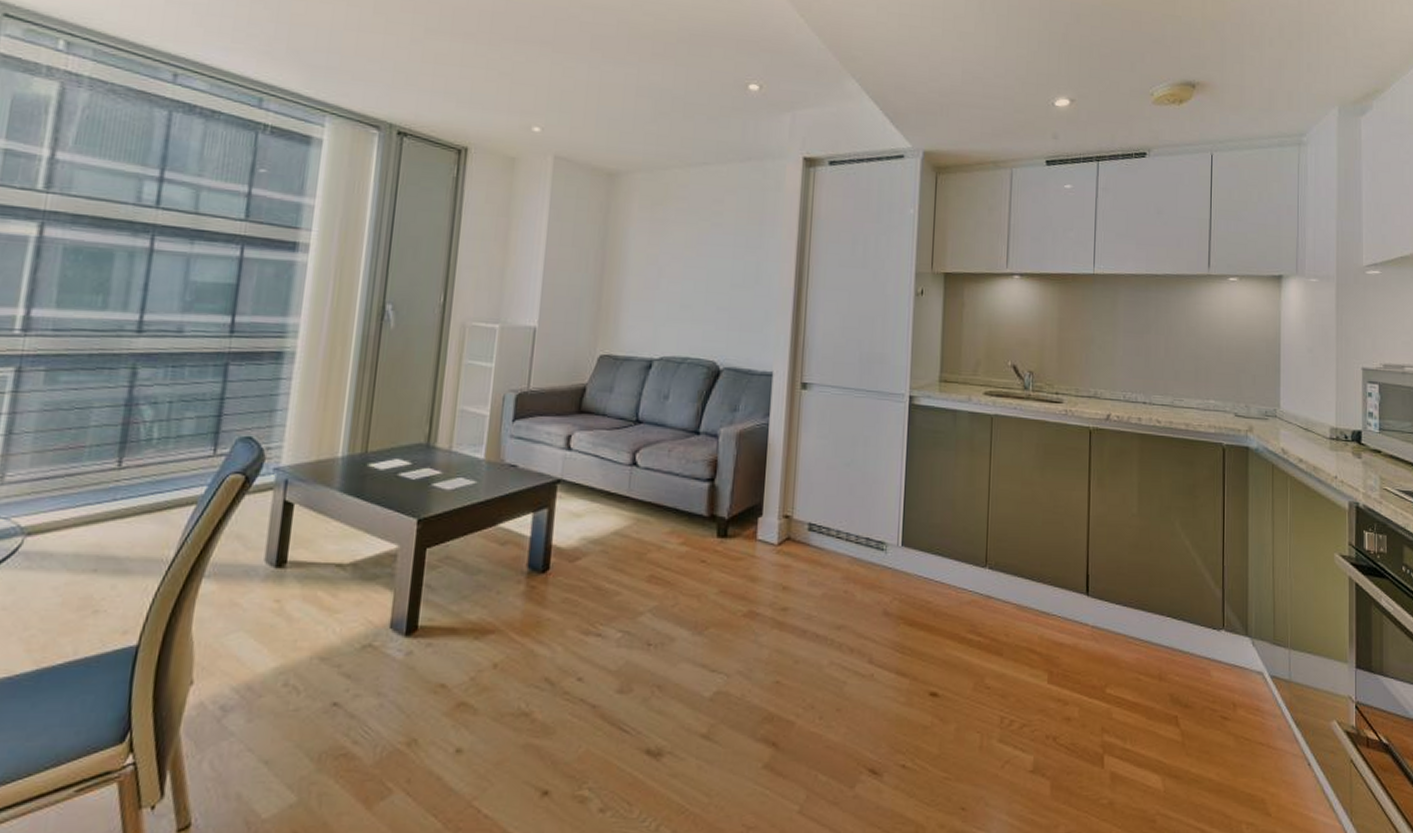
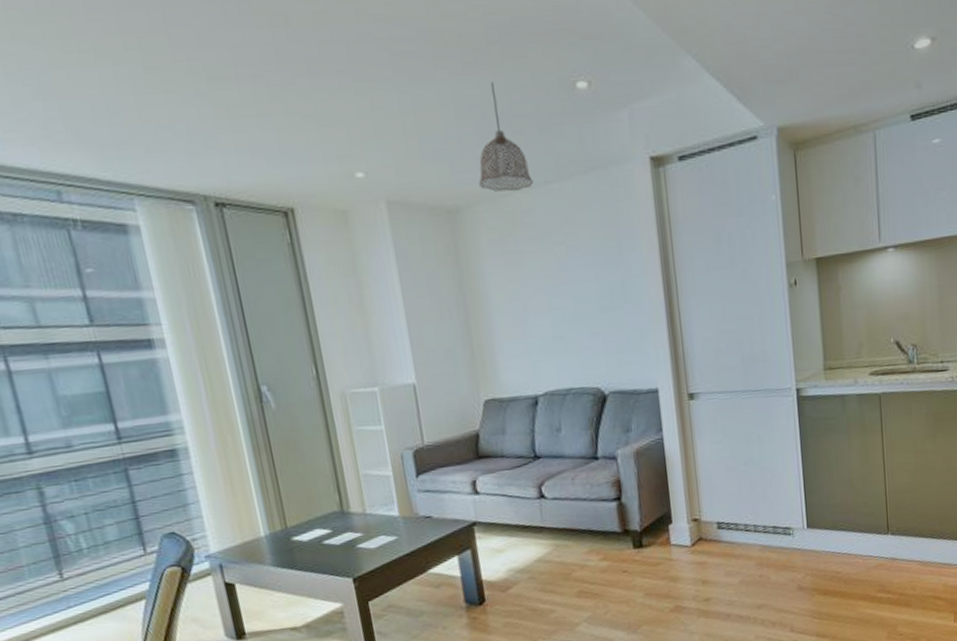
pendant lamp: none [642,72,693,167] -> present [478,82,534,192]

